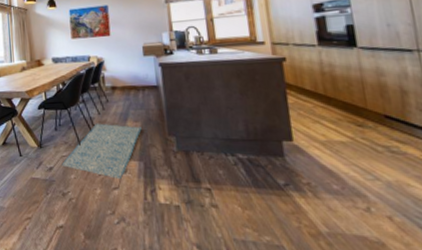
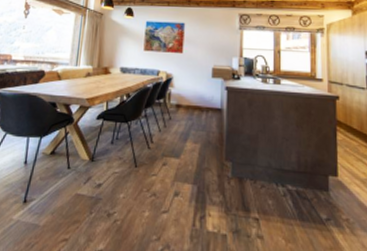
rug: present [62,123,142,180] -> none [112,140,200,203]

